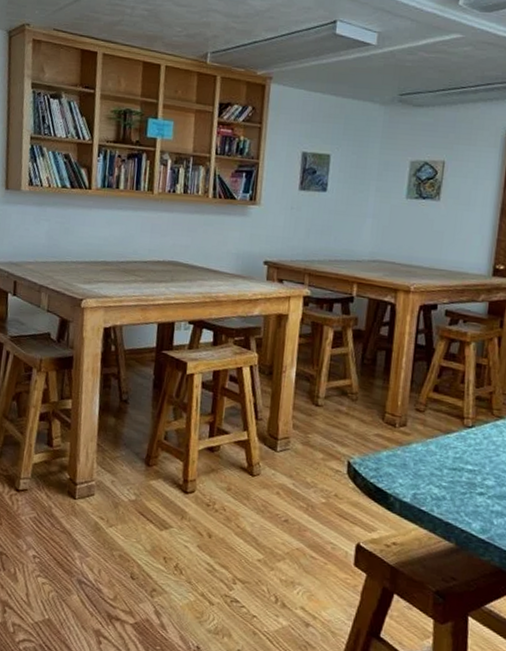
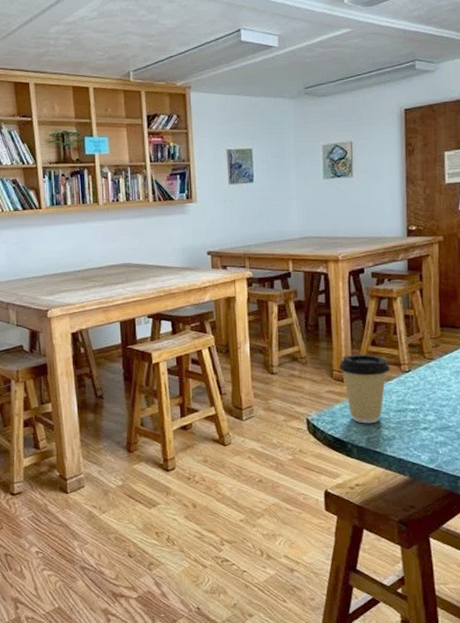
coffee cup: none [392,398,452,479] -> present [338,354,391,424]

